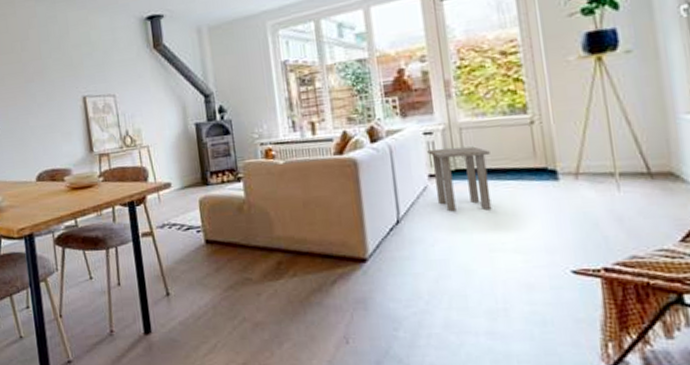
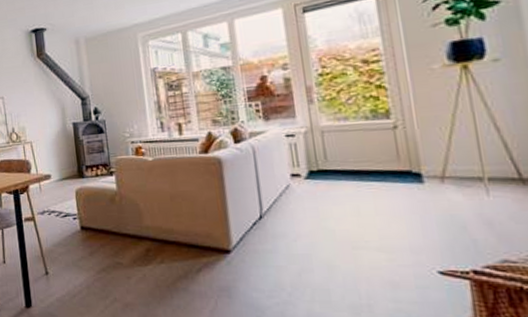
side table: present [427,146,492,212] -> none [289,149,355,210]

